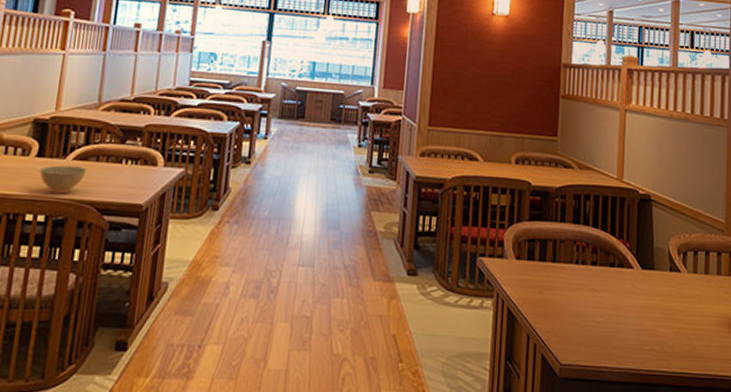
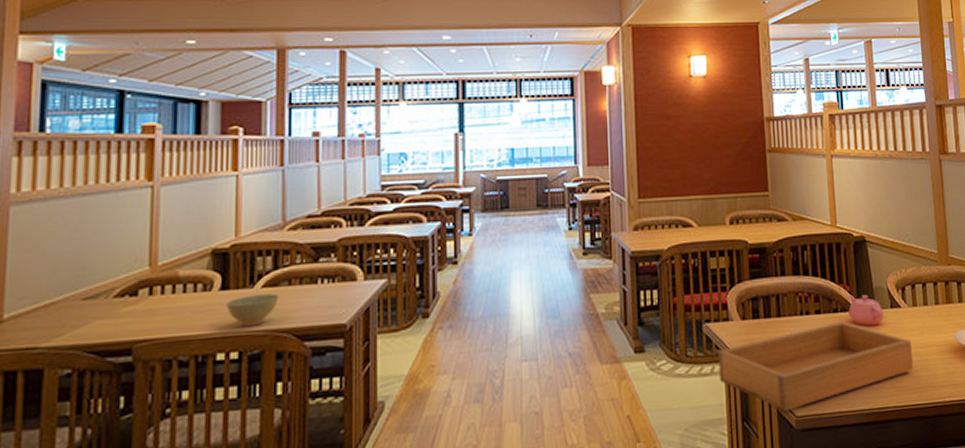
tray: none [487,277,688,357] -> present [718,322,914,411]
teapot: none [626,251,662,286] -> present [848,295,884,326]

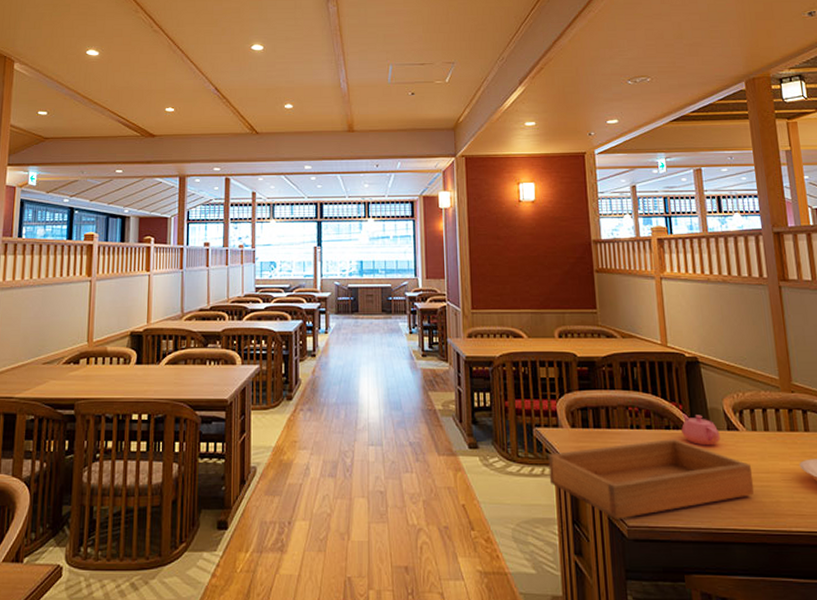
bowl: present [226,293,279,327] -> none [140,370,178,395]

